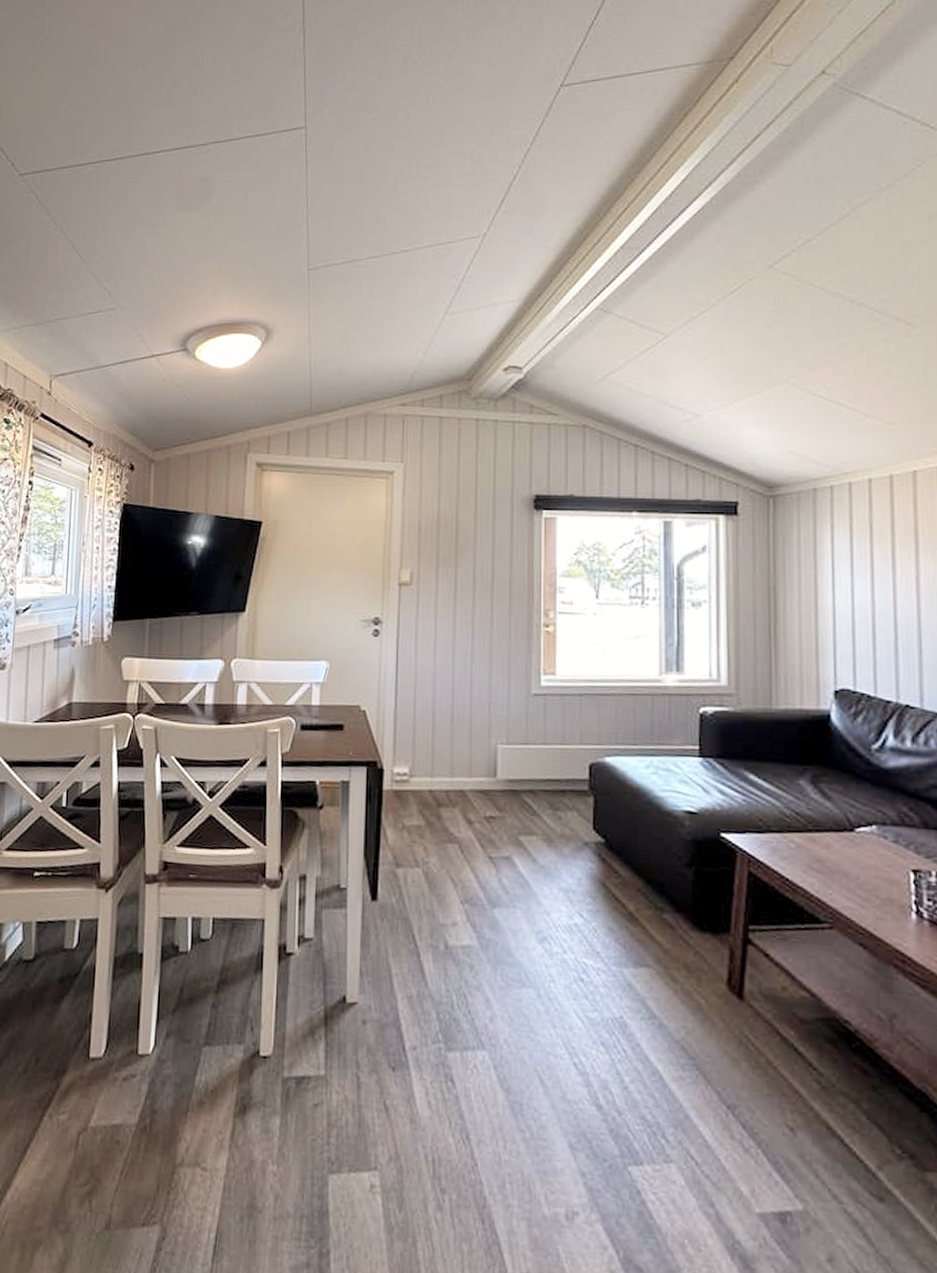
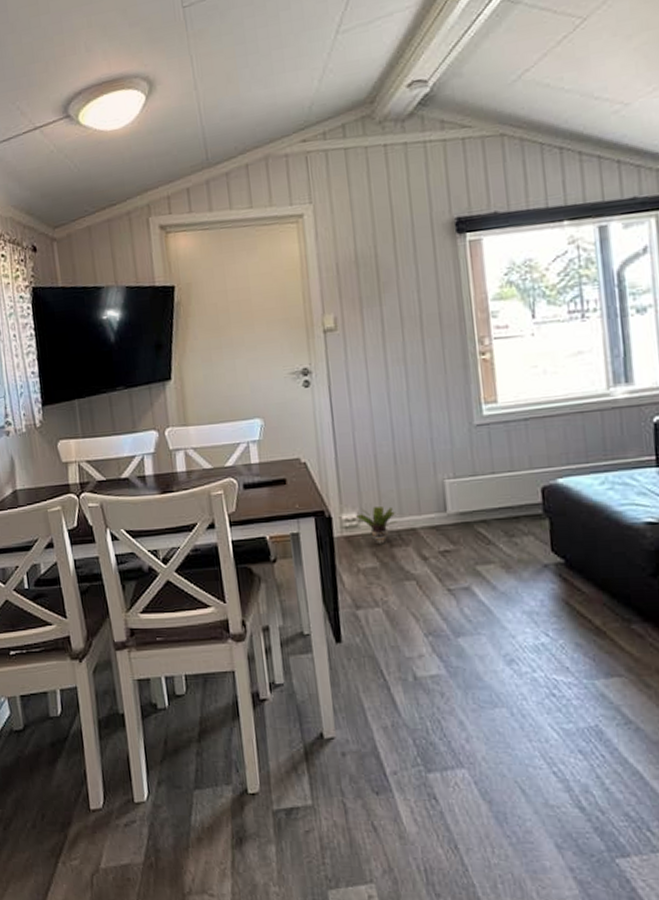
potted plant: none [408,764,449,803] -> present [356,507,399,545]

